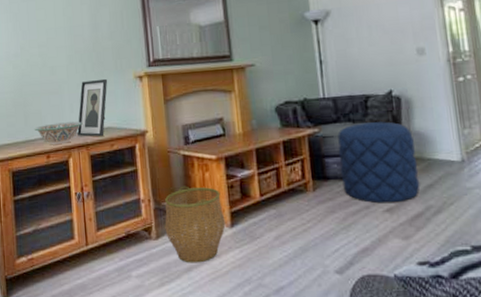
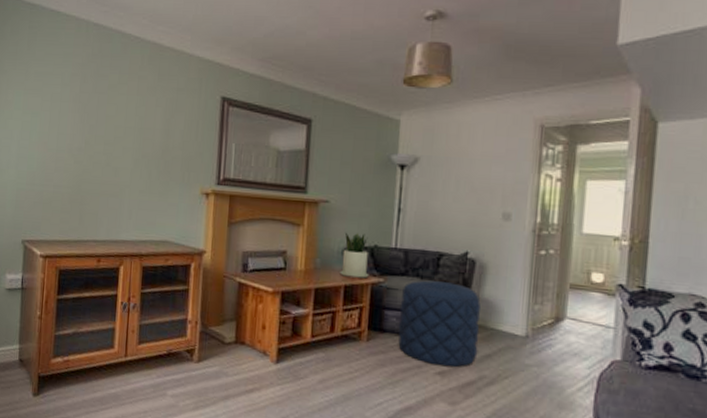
decorative bowl: present [34,121,83,145] -> none [87,227,139,251]
picture frame: present [77,78,108,137] -> none [132,189,172,250]
basket: present [165,186,226,263] -> none [208,313,272,393]
planter: none [275,89,304,133] -> present [340,232,369,279]

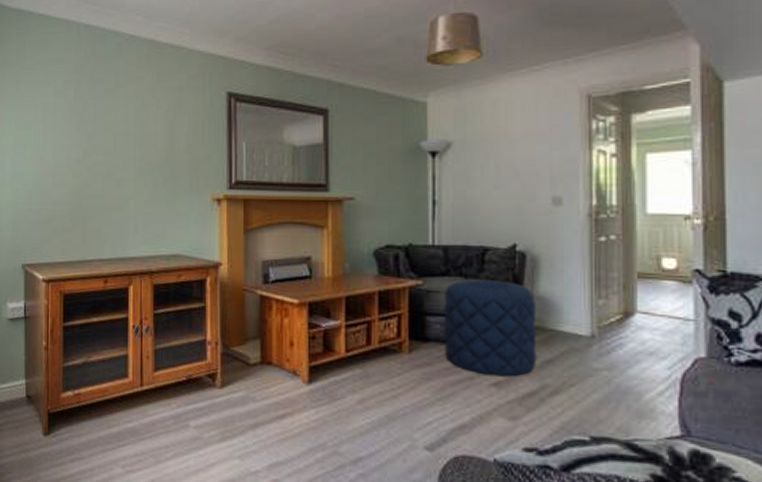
planter: present [340,232,369,279] -> none [372,231,406,283]

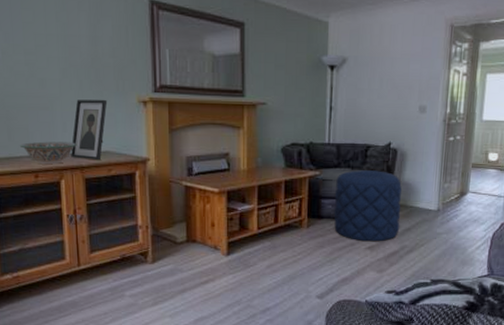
decorative bowl: none [91,244,148,269] -> present [19,141,77,165]
picture frame: none [141,198,181,265] -> present [71,99,108,161]

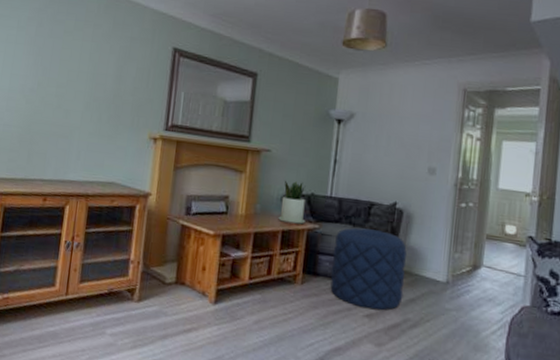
decorative bowl: present [19,141,77,165] -> none [35,166,87,191]
picture frame: present [71,99,108,161] -> none [79,131,121,191]
planter: none [280,132,307,174] -> present [278,180,306,225]

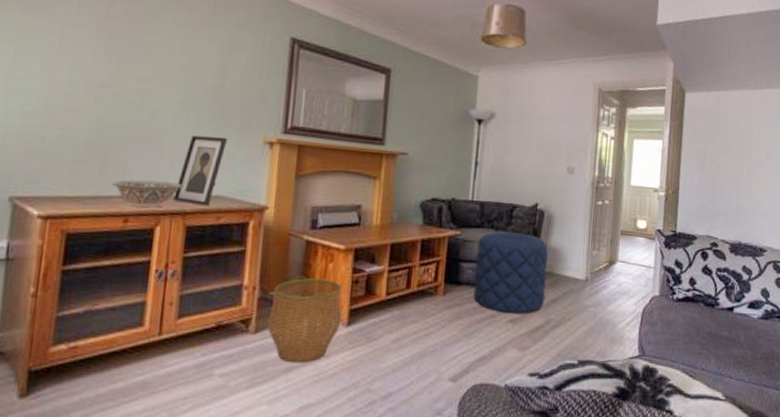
decorative bowl: none [35,166,87,191] -> present [110,180,183,209]
picture frame: none [79,131,121,191] -> present [173,135,228,206]
basket: none [148,254,211,333] -> present [267,275,342,363]
planter: present [278,180,306,225] -> none [417,185,447,232]

